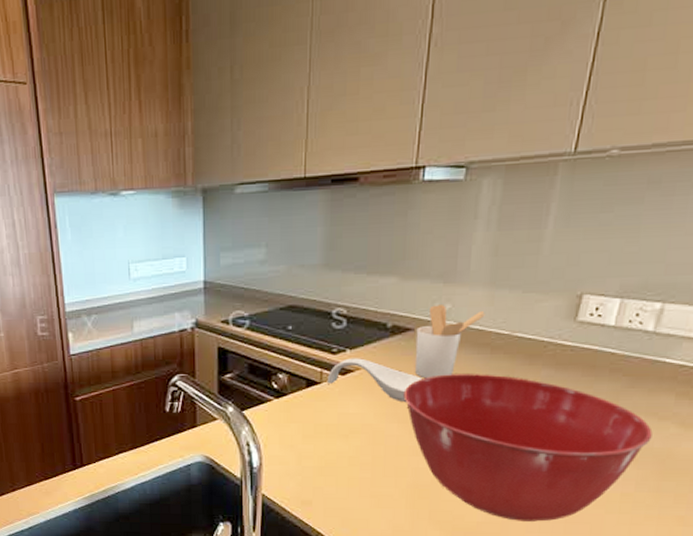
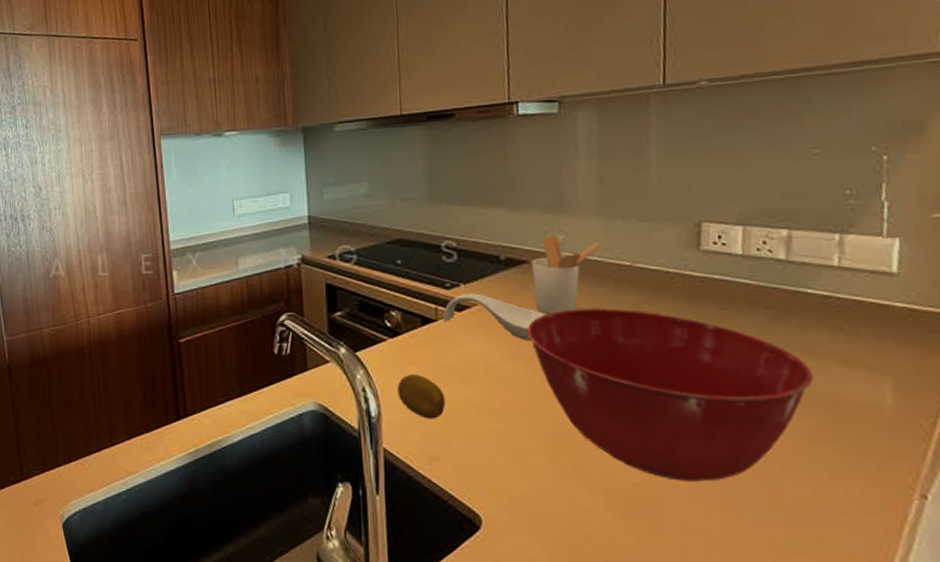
fruit: none [279,430,322,470] -> present [397,373,446,419]

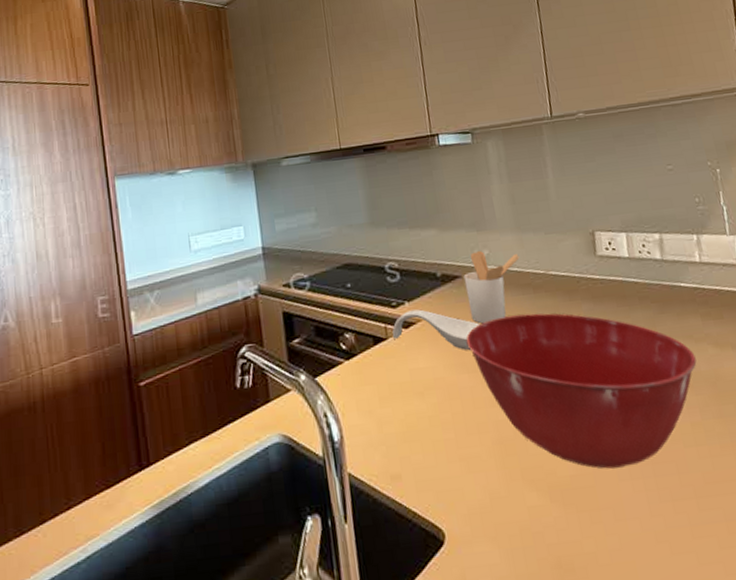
fruit: present [397,373,446,419] -> none [356,393,402,438]

